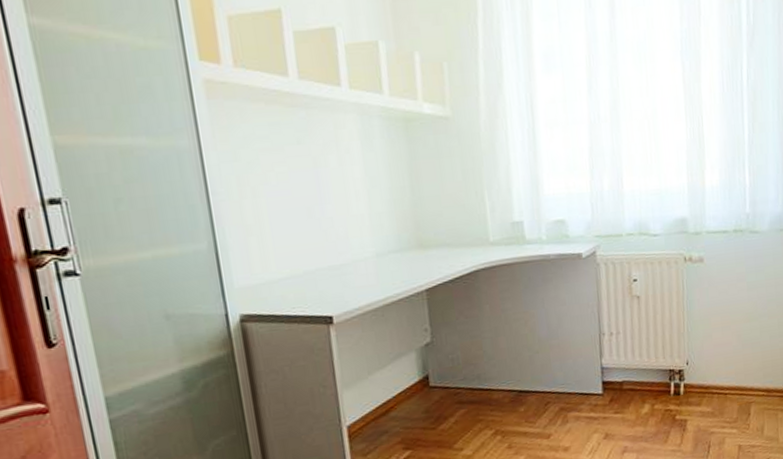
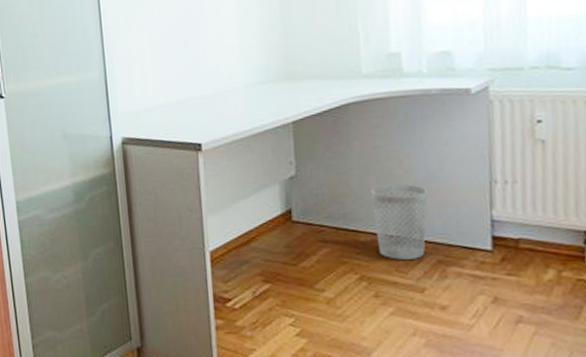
wastebasket: none [501,342,551,412] -> present [371,183,428,260]

